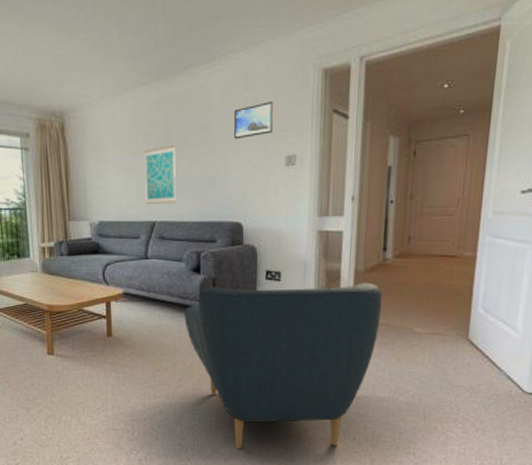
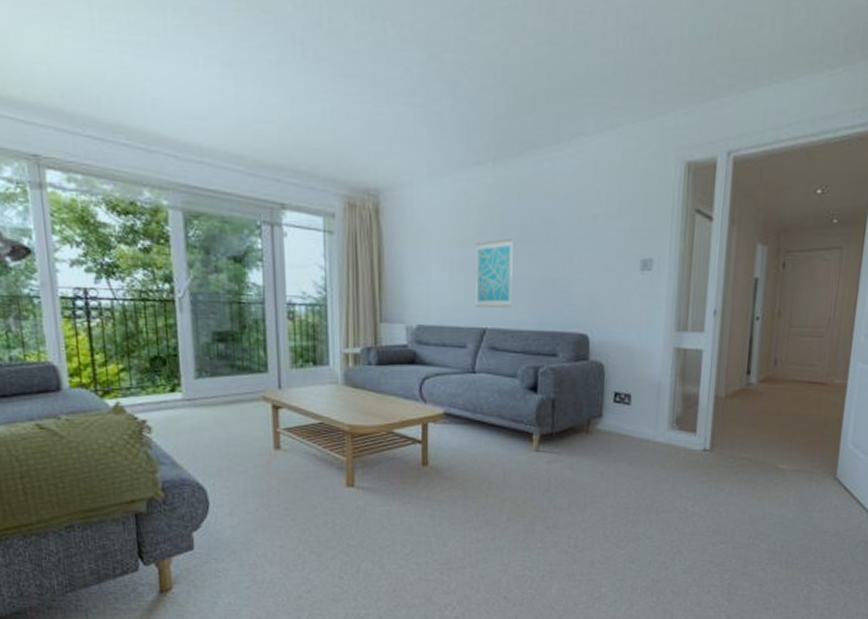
armchair: present [184,282,382,449] -> none [517,410,745,604]
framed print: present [234,102,274,140] -> none [583,195,630,237]

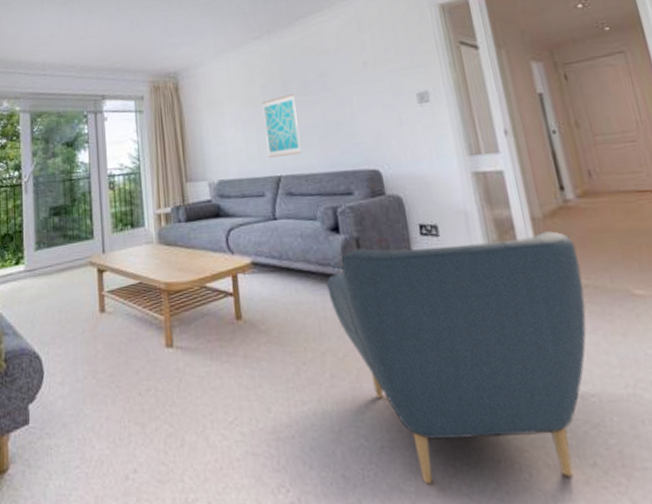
armchair: none [517,410,745,604] -> present [326,231,587,483]

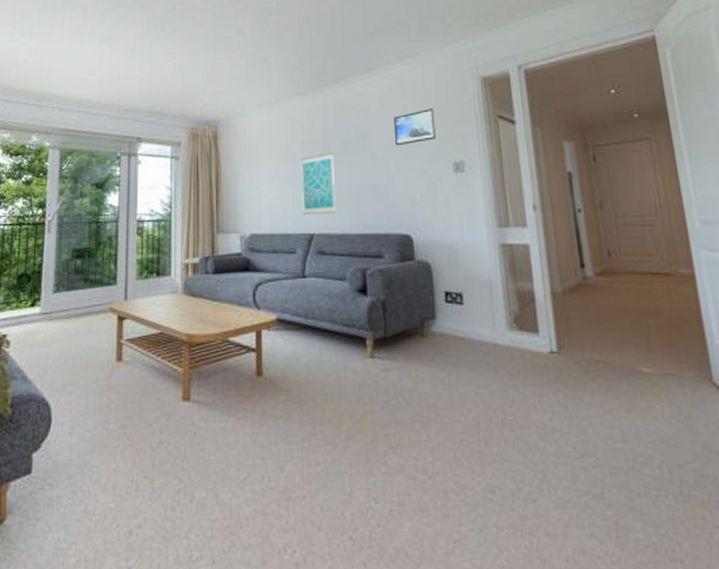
armchair: present [326,231,587,483] -> none [350,306,595,548]
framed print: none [352,41,398,82] -> present [394,109,437,146]

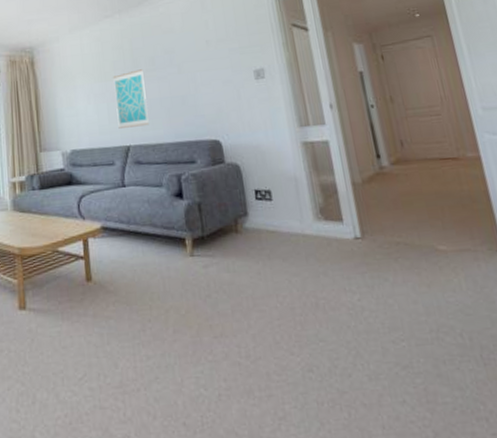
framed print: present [394,109,437,146] -> none [196,22,237,59]

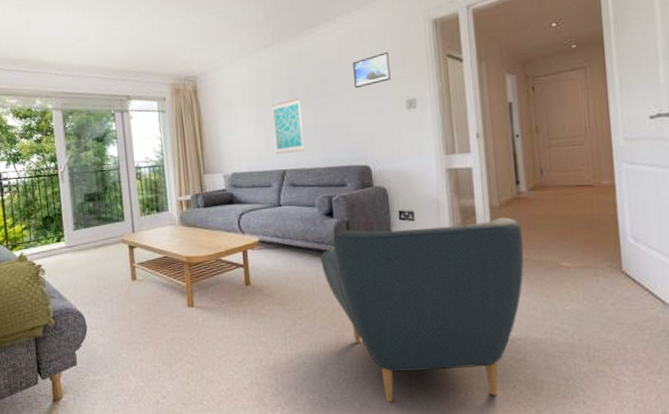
armchair: none [171,194,398,426] -> present [320,217,524,402]
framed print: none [196,22,237,59] -> present [353,52,392,89]

